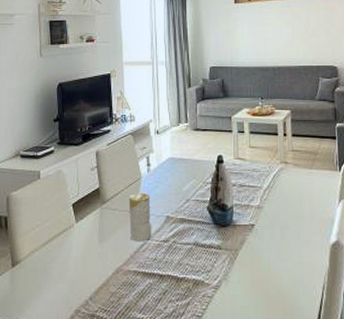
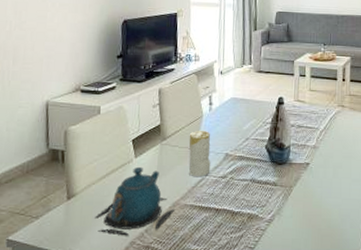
teapot: none [39,231,119,304] -> present [95,166,176,236]

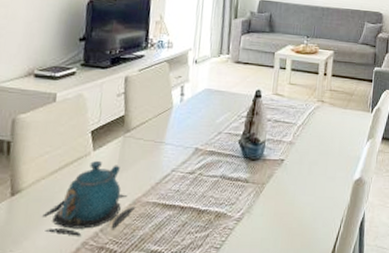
candle: present [188,130,211,176] -> none [154,122,180,172]

